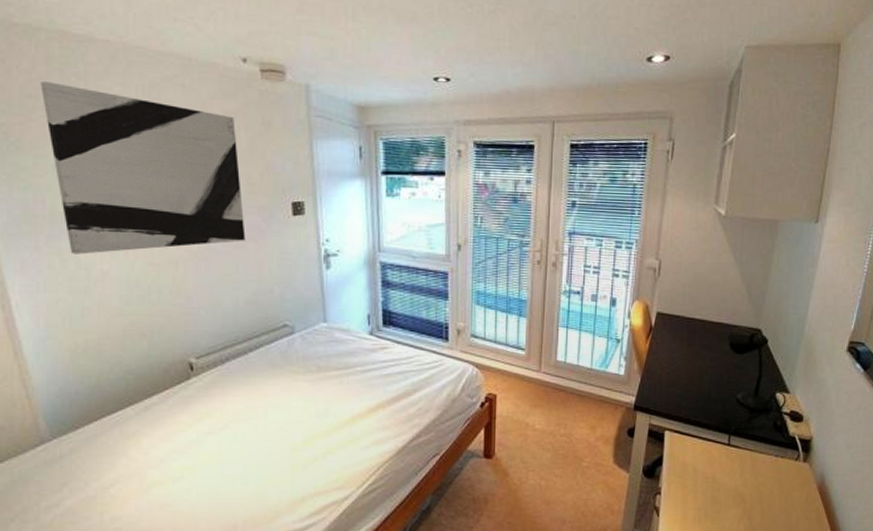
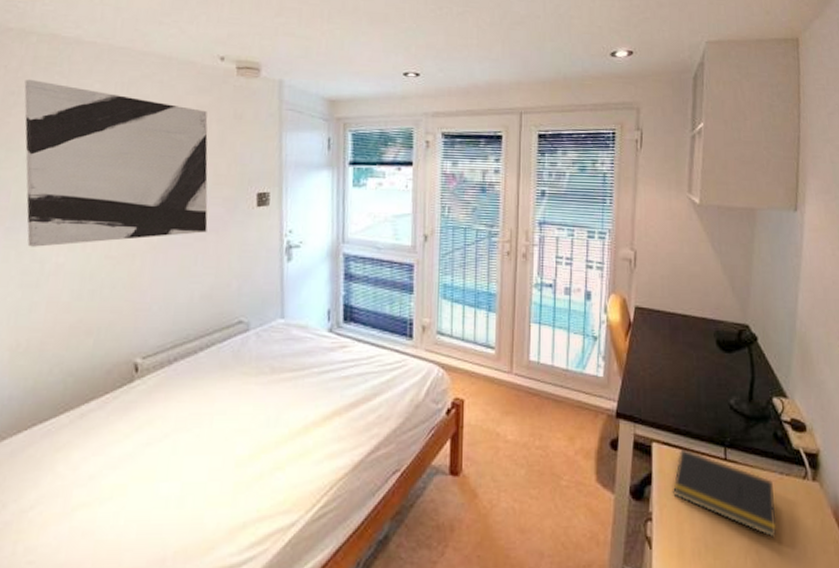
notepad: none [680,435,769,507] -> present [673,448,777,538]

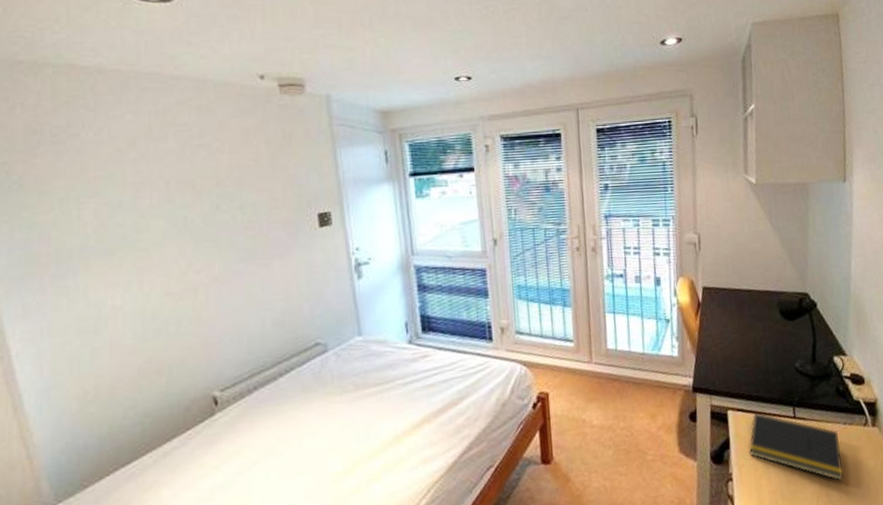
wall art: present [24,79,208,247] -> none [46,115,270,292]

